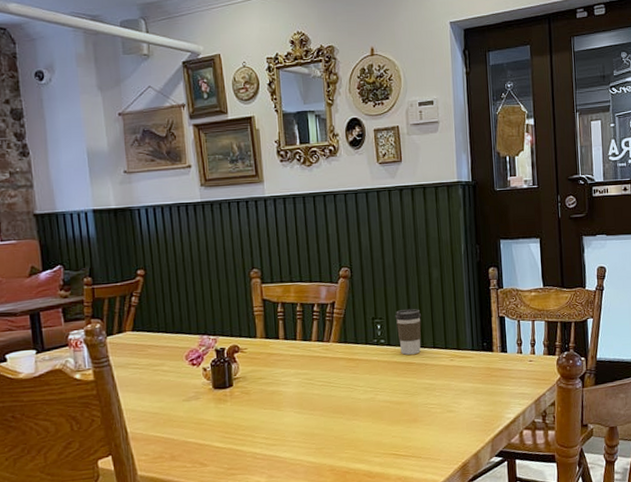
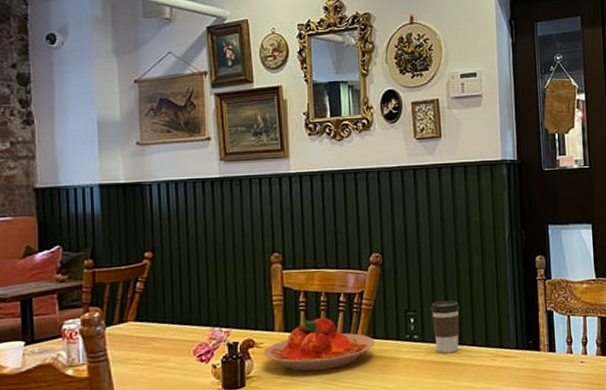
plate: none [248,326,347,372] -> present [264,318,376,371]

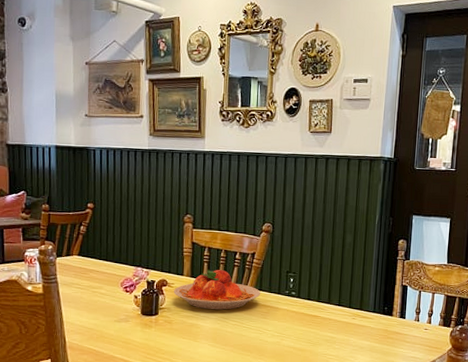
coffee cup: present [430,301,460,353] -> none [307,267,331,309]

